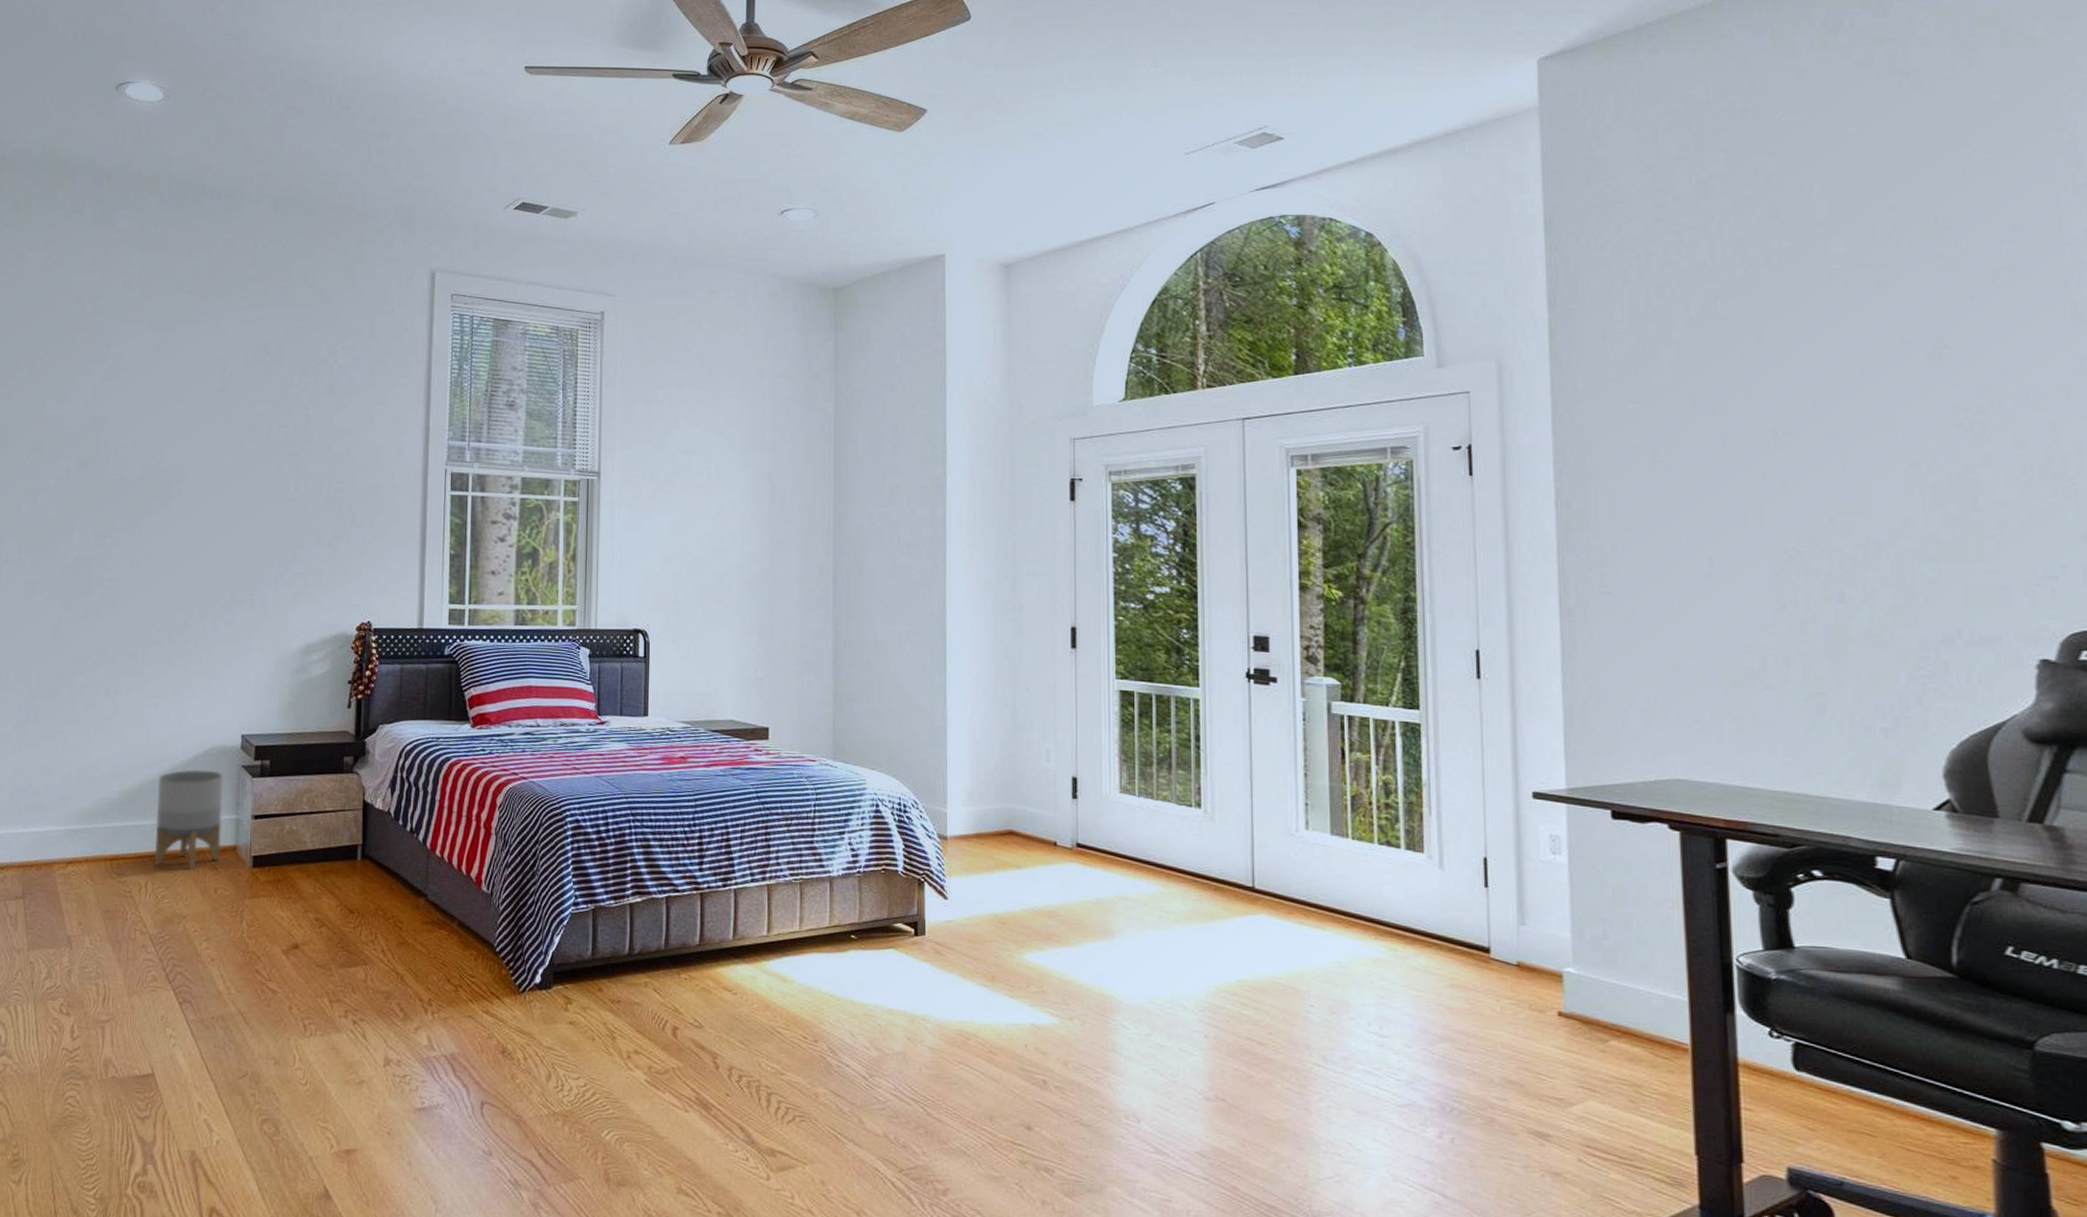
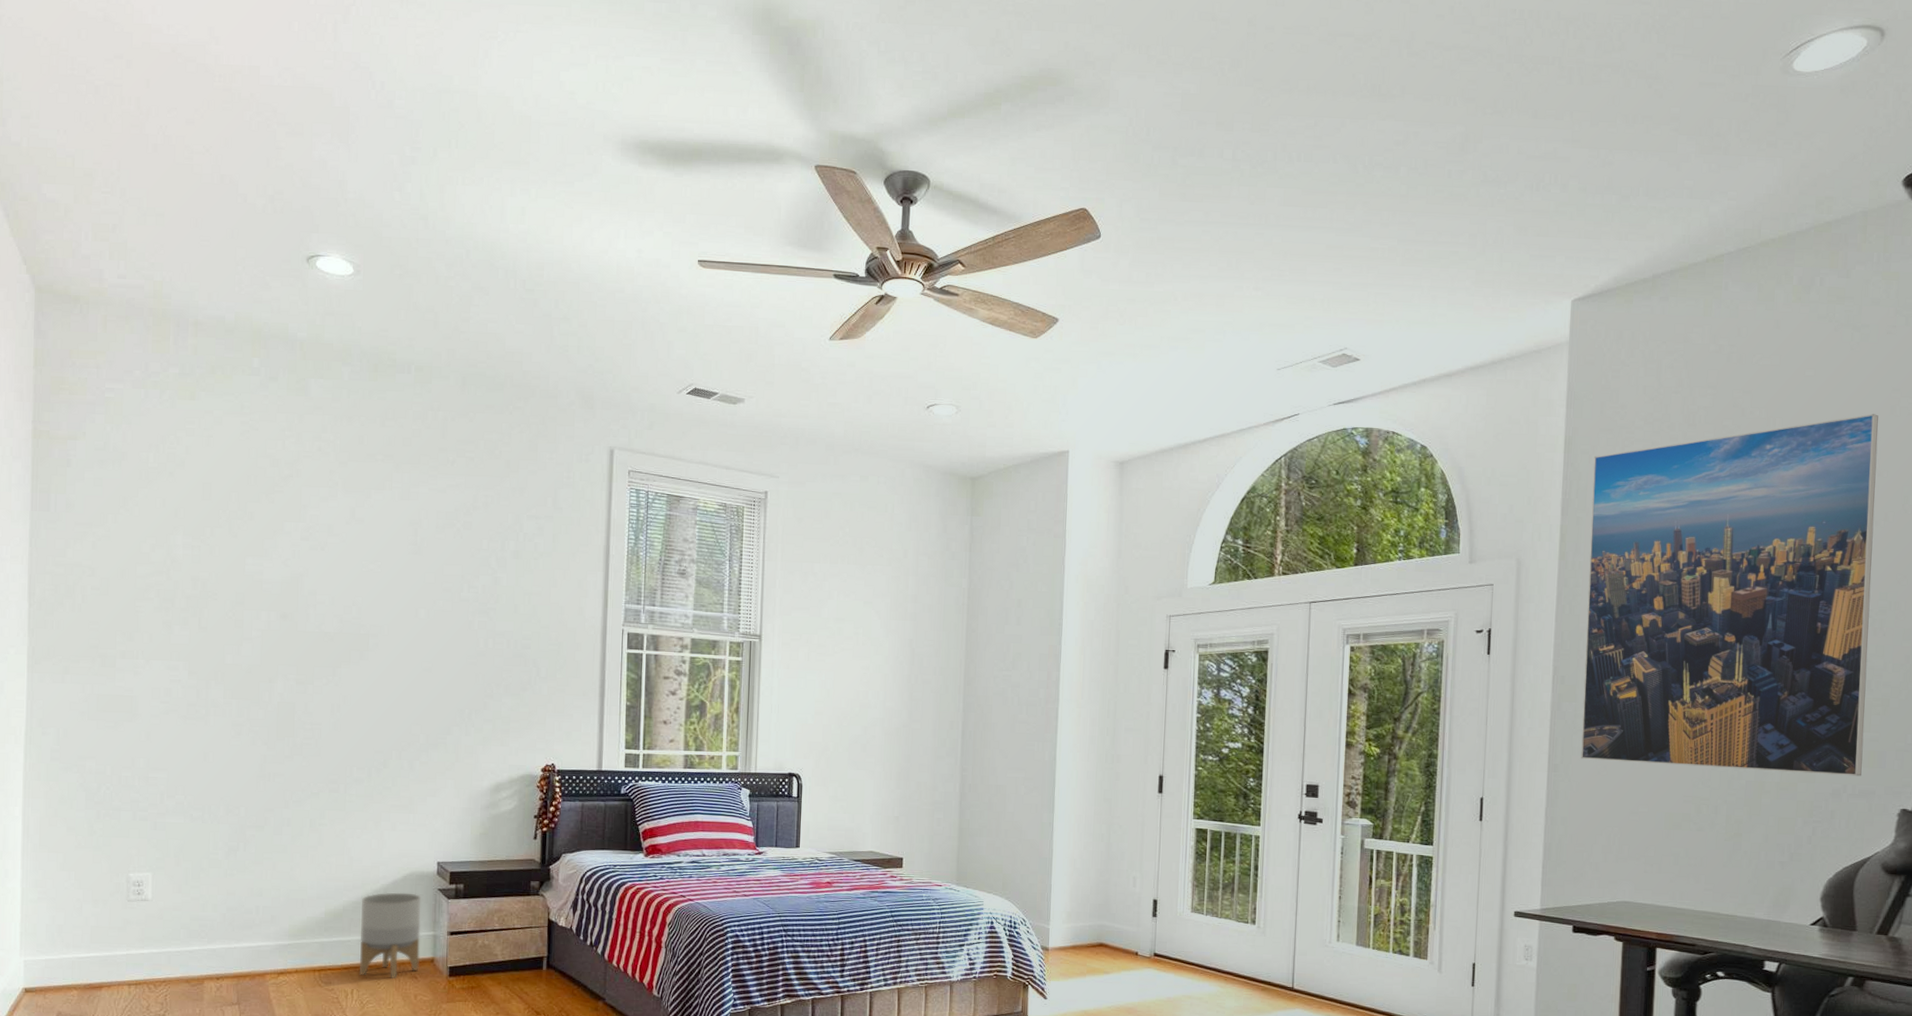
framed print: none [1582,173,1980,618] -> present [1581,414,1878,776]

